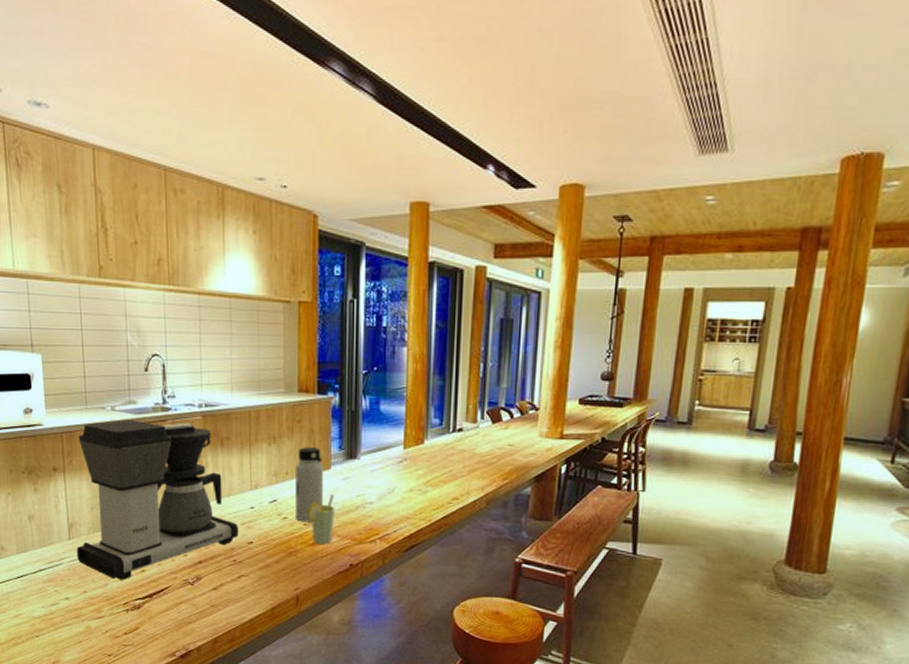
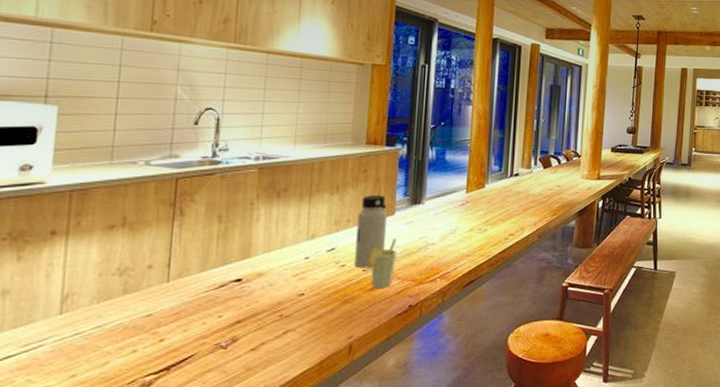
coffee maker: present [76,419,239,580] -> none [68,174,289,355]

